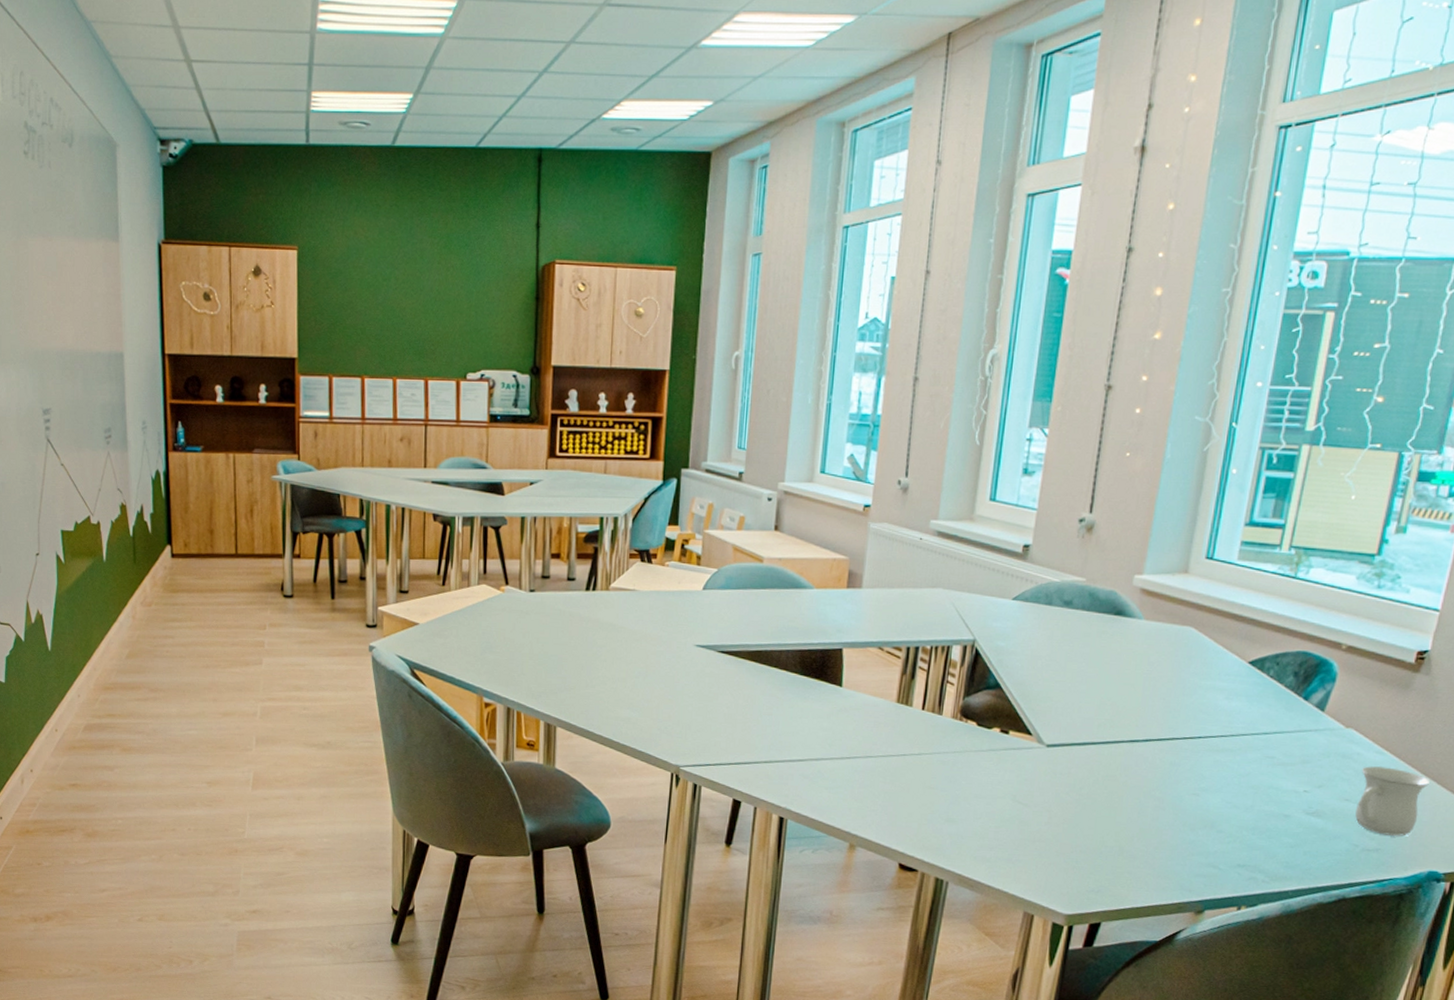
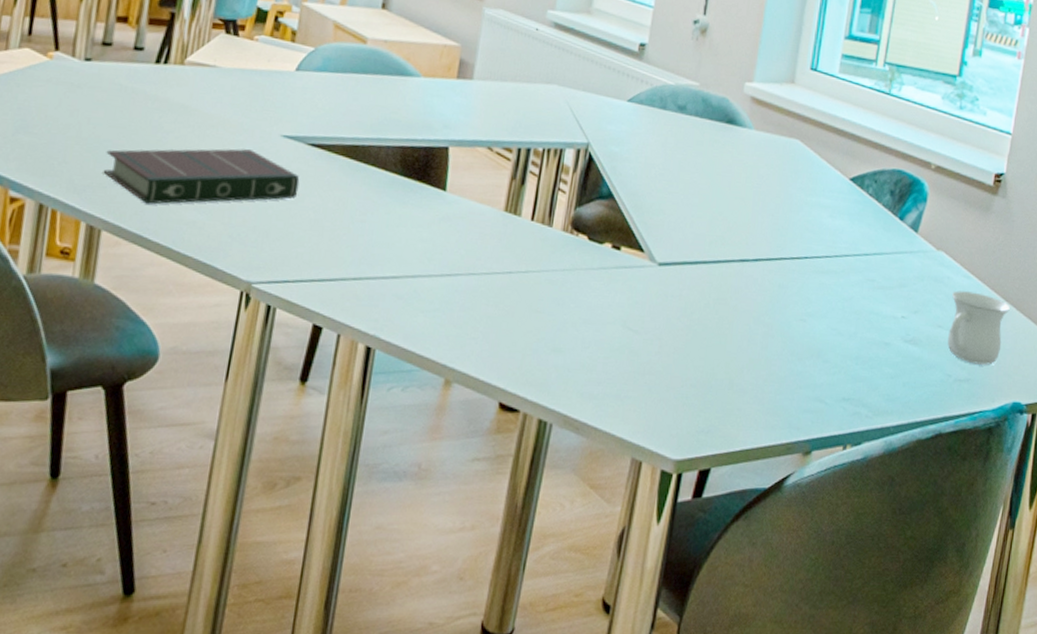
book: none [553,658,713,705] -> present [103,148,300,204]

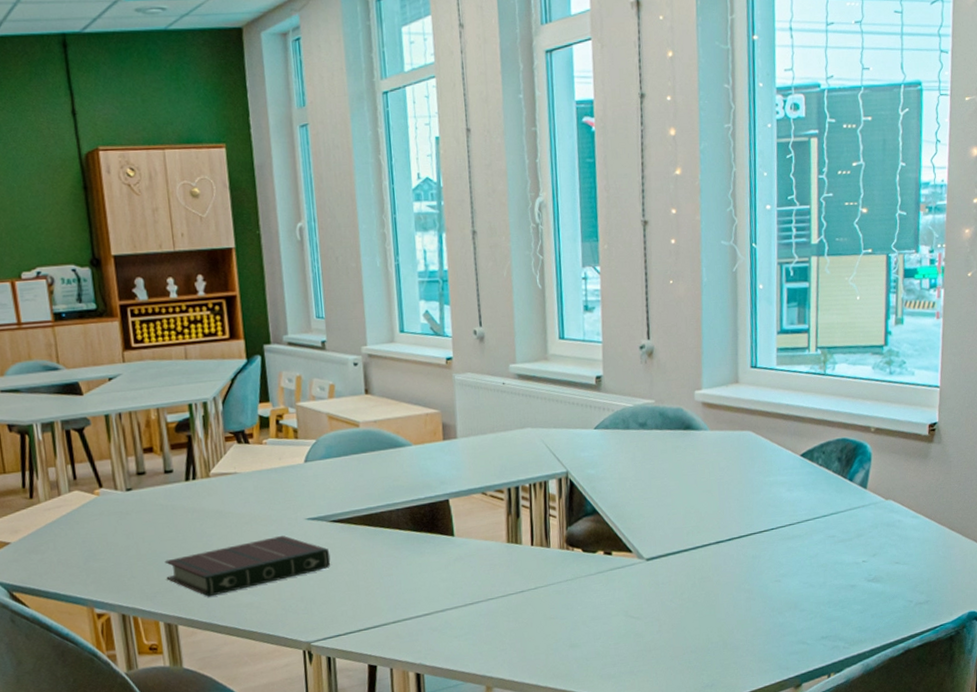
mug: present [948,290,1010,365] -> none [904,528,956,588]

